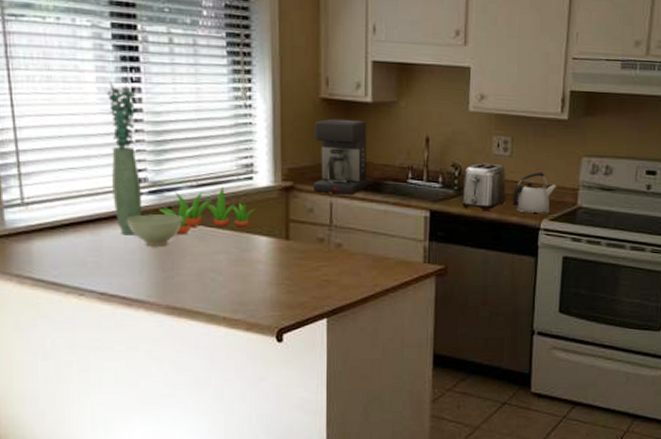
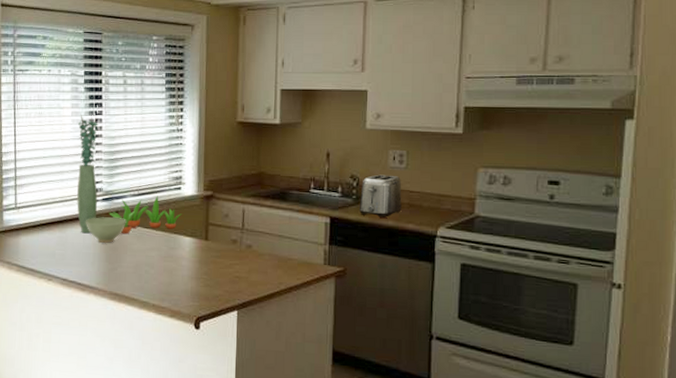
coffee maker: present [314,118,368,195] -> none [229,138,275,203]
kettle: present [512,172,558,213] -> none [408,182,454,221]

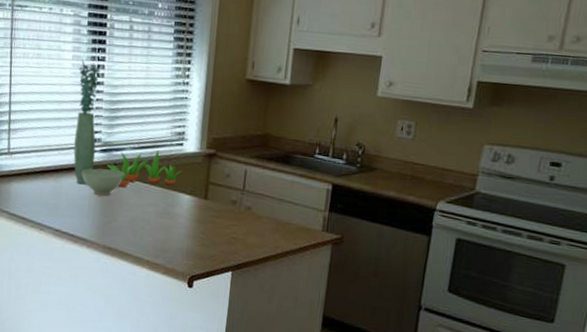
toaster: present [360,174,402,218] -> none [362,144,407,188]

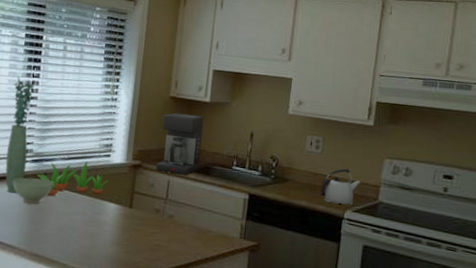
coffee maker: none [232,97,284,165] -> present [156,113,204,175]
kettle: none [410,155,457,196] -> present [320,168,361,205]

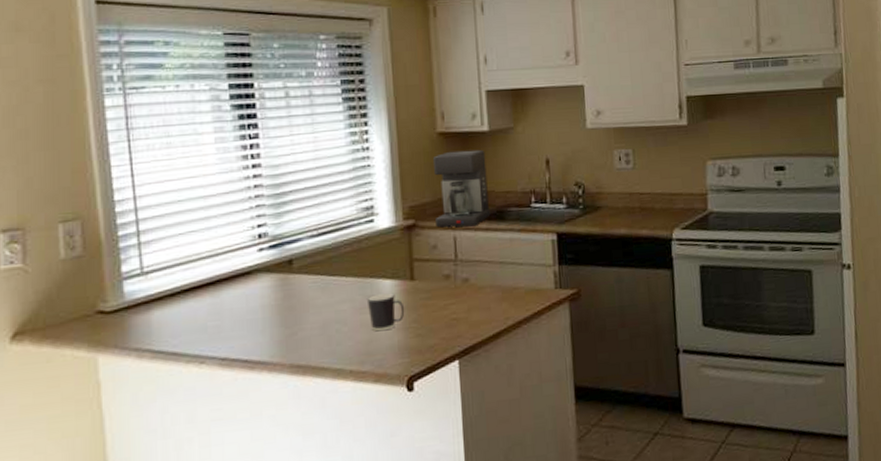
vase: present [5,76,35,193] -> none [226,140,262,295]
bowl: present [13,177,54,205] -> none [248,267,305,304]
succulent plant: present [37,160,109,197] -> none [279,232,378,288]
mug: none [94,213,121,243] -> present [366,293,405,332]
kettle: present [320,168,361,205] -> none [640,180,685,225]

